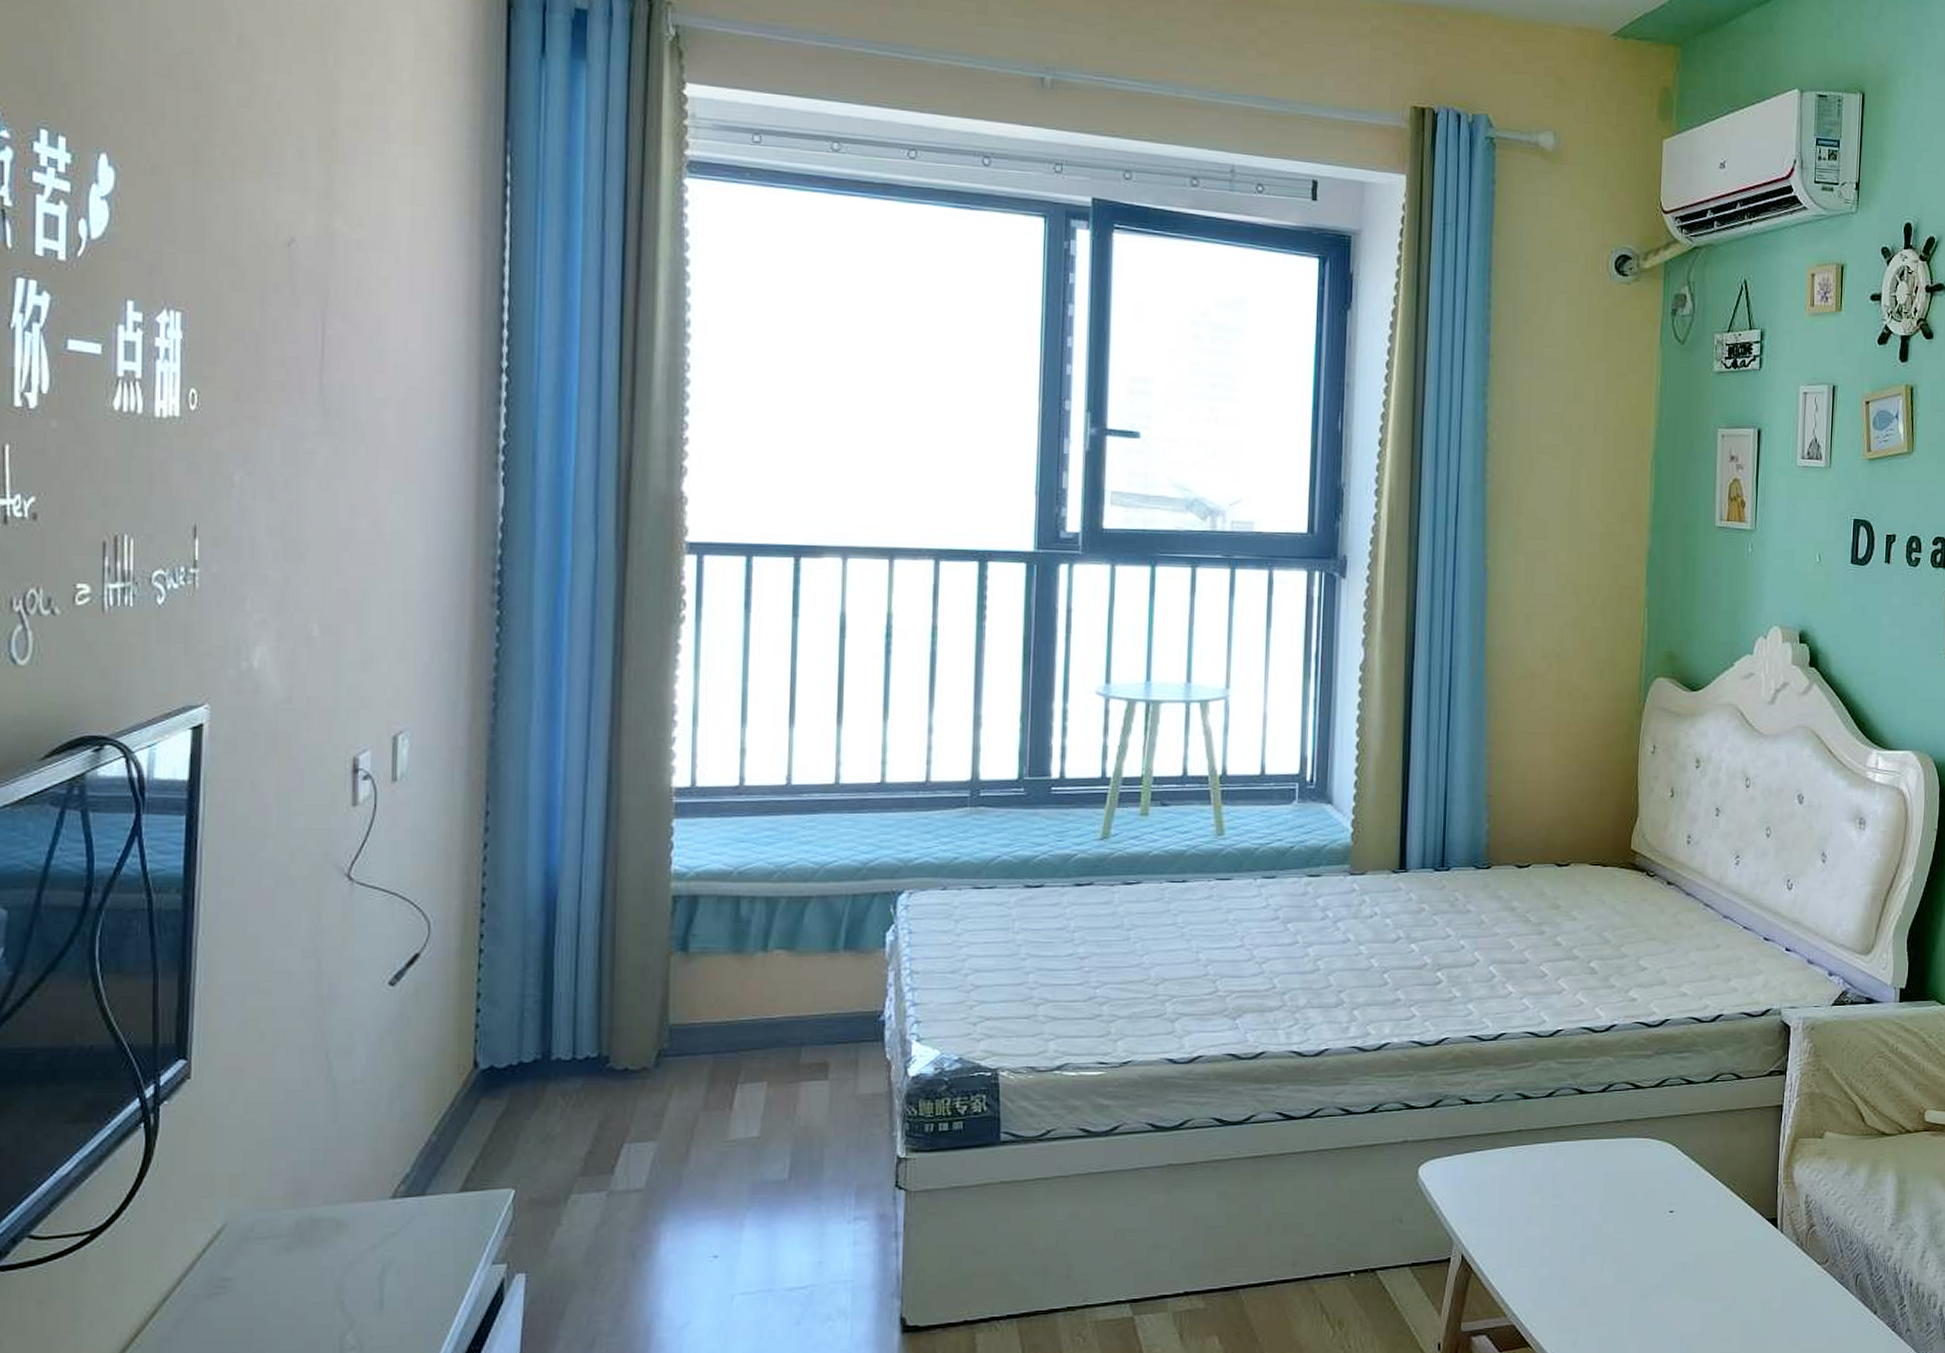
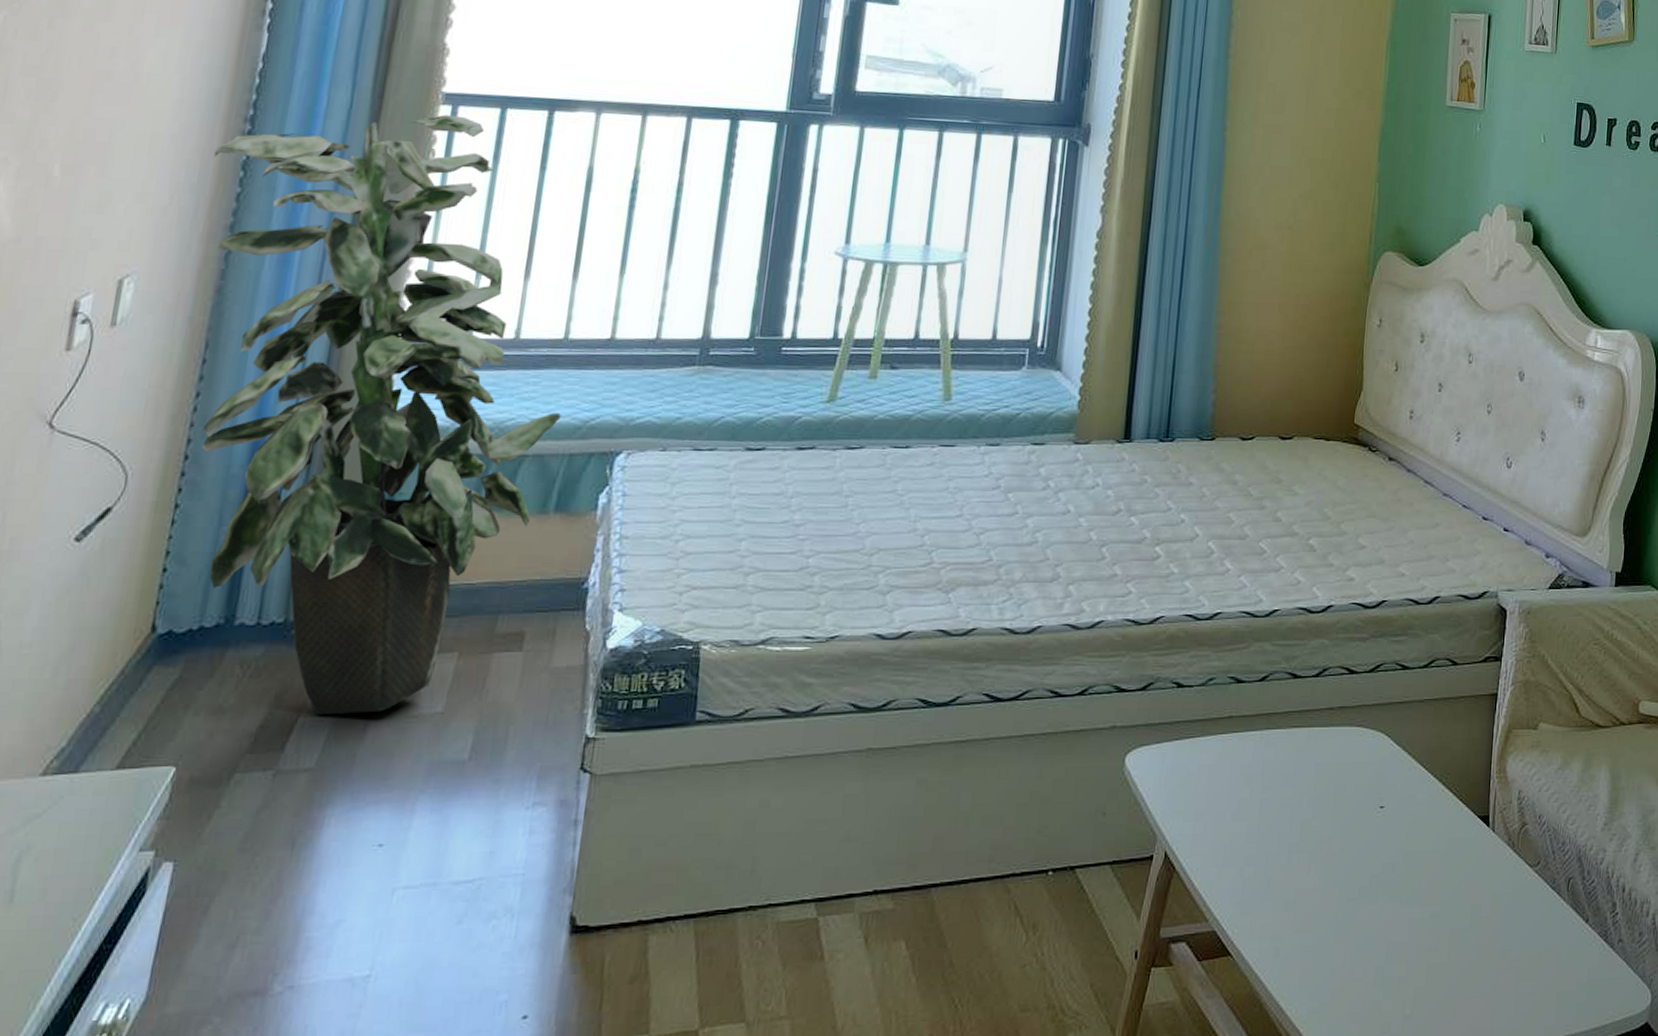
indoor plant: none [467,564,840,1141] -> present [201,114,561,715]

